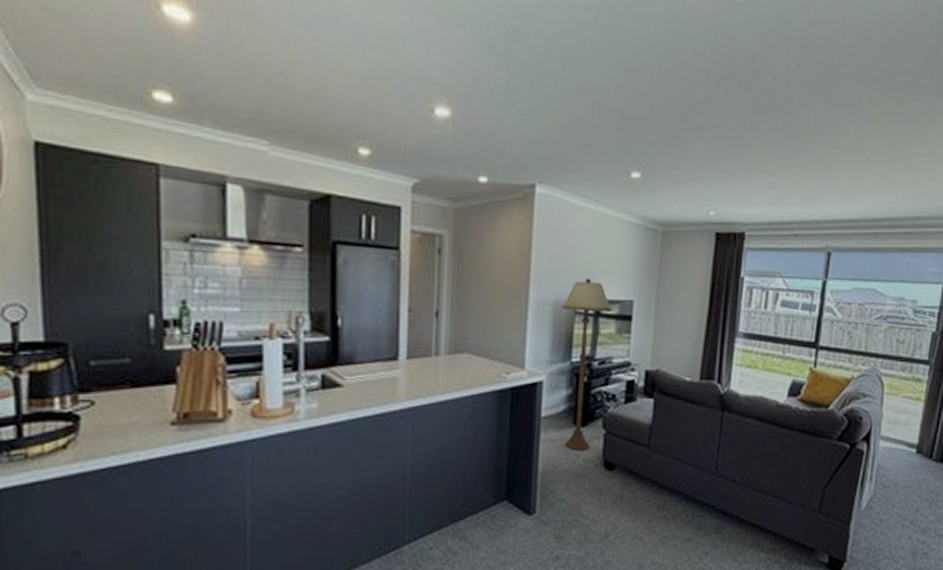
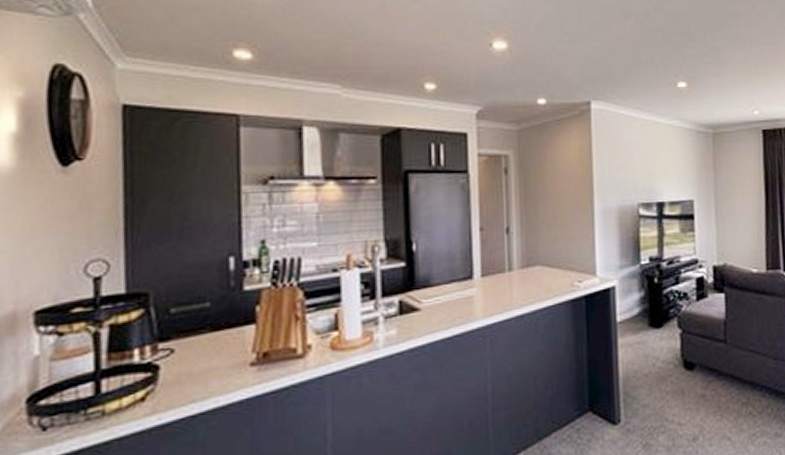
floor lamp: present [562,277,611,452] -> none [626,182,674,354]

